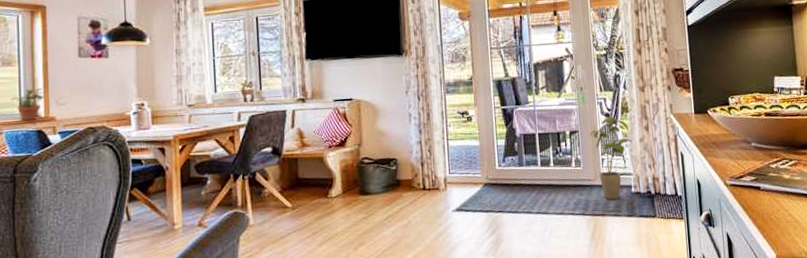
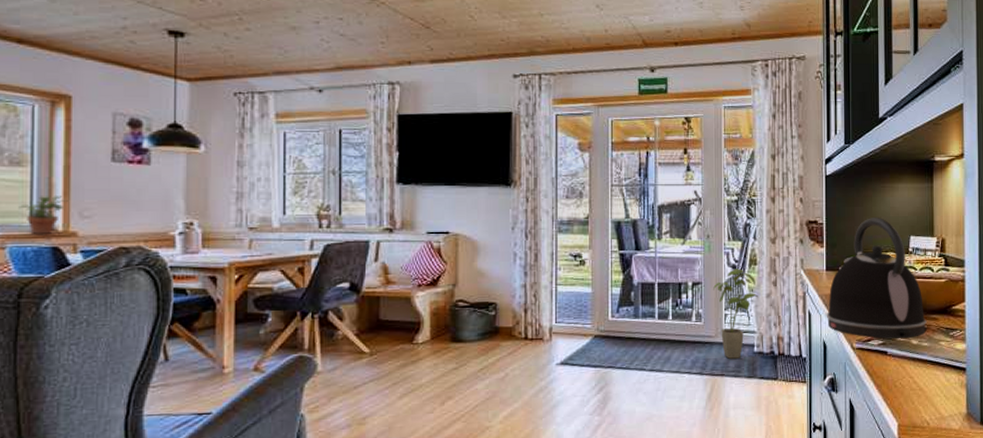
kettle: none [698,61,797,175] -> present [826,218,927,339]

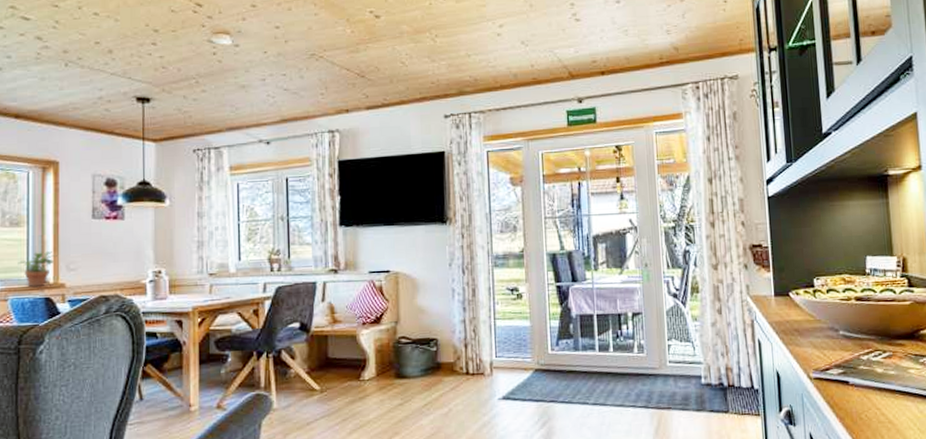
house plant: present [713,268,759,359] -> none [654,297,703,391]
kettle: present [826,218,927,339] -> none [777,238,892,368]

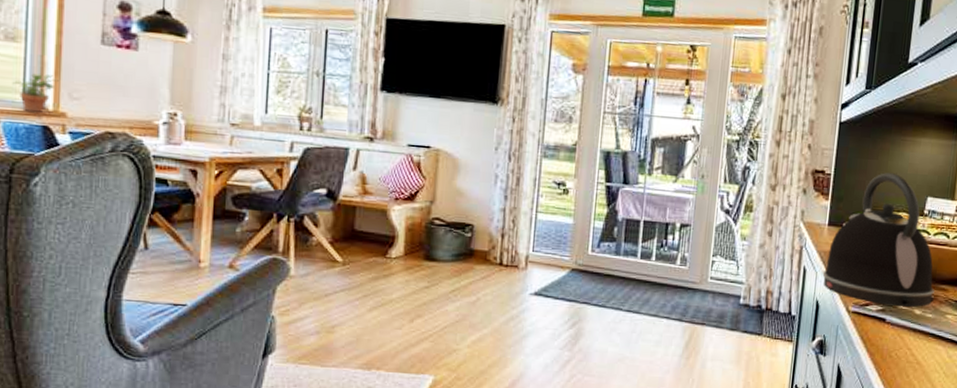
kettle: none [777,238,892,368] -> present [822,173,935,308]

